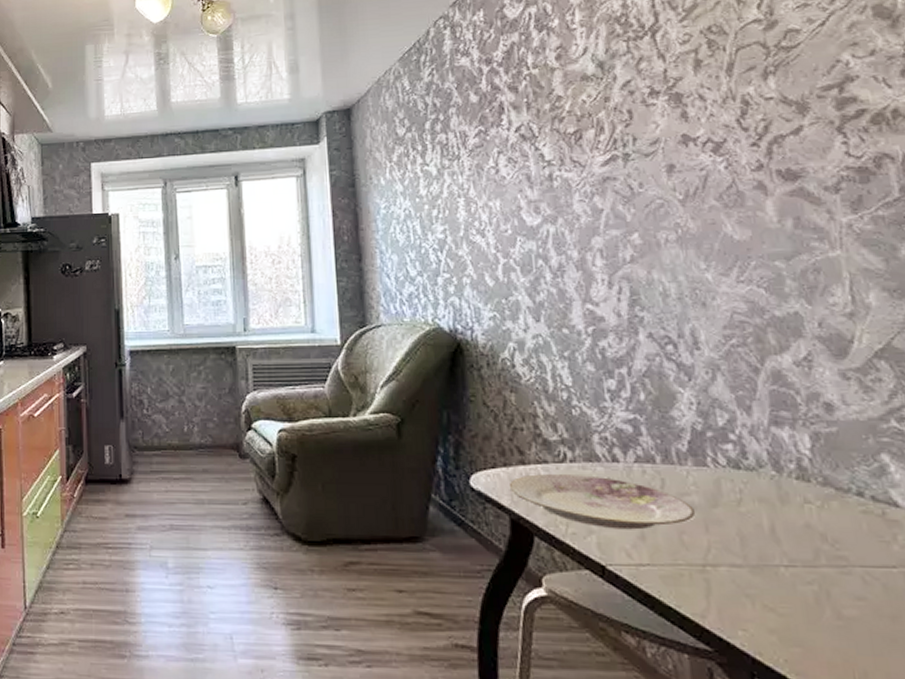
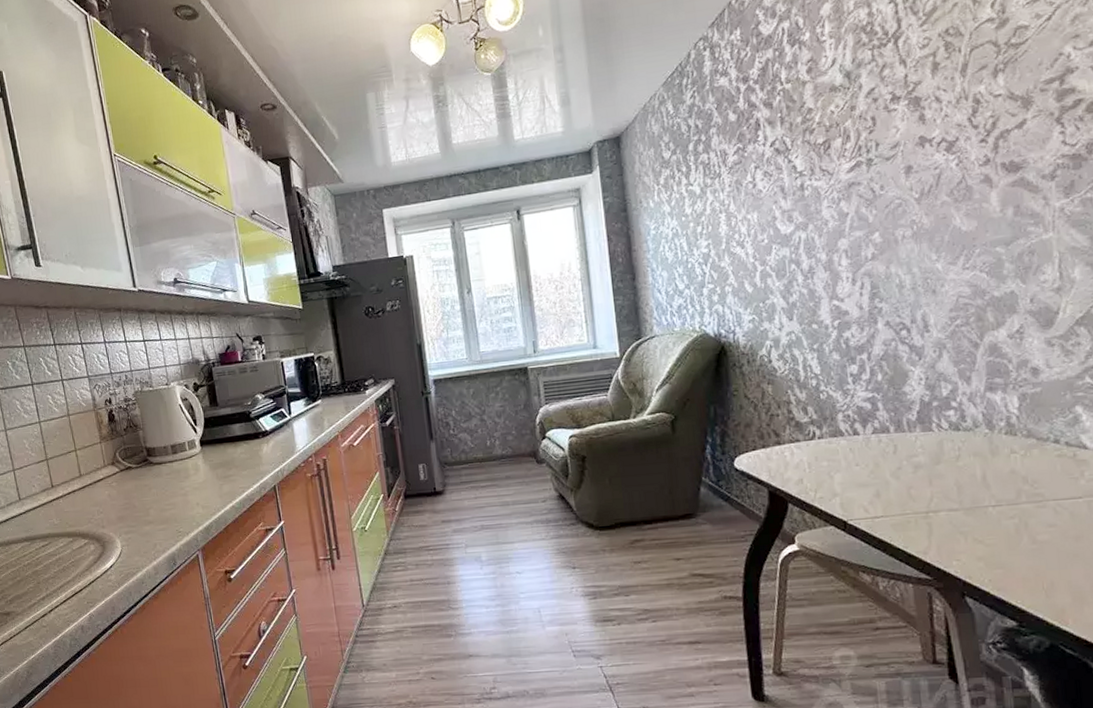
plate: present [509,474,696,530] -> none [767,448,922,491]

